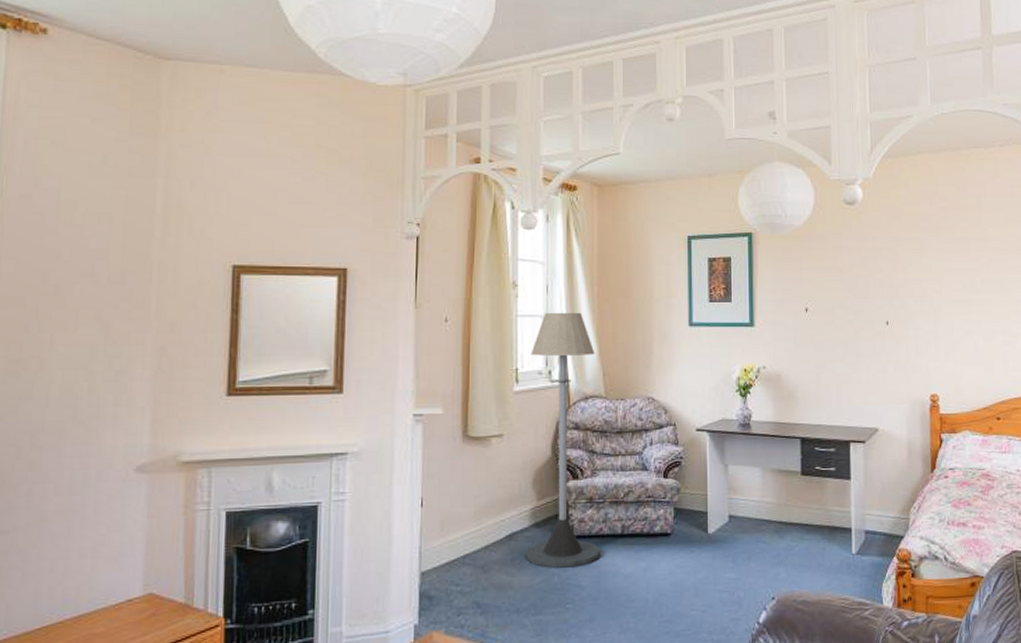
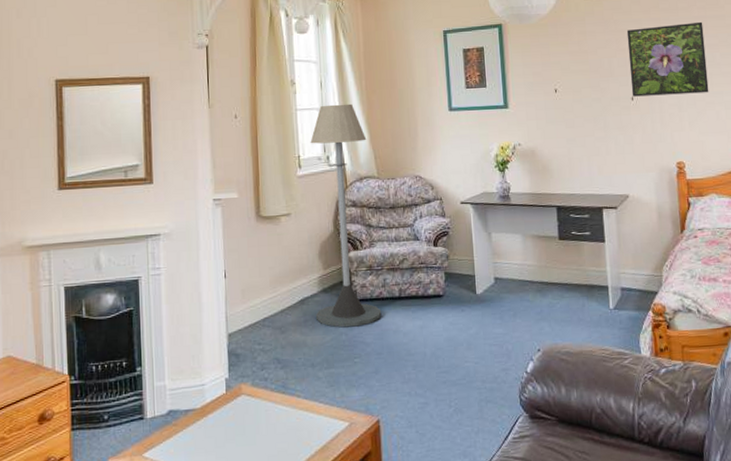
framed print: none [885,243,968,321] -> present [626,21,709,97]

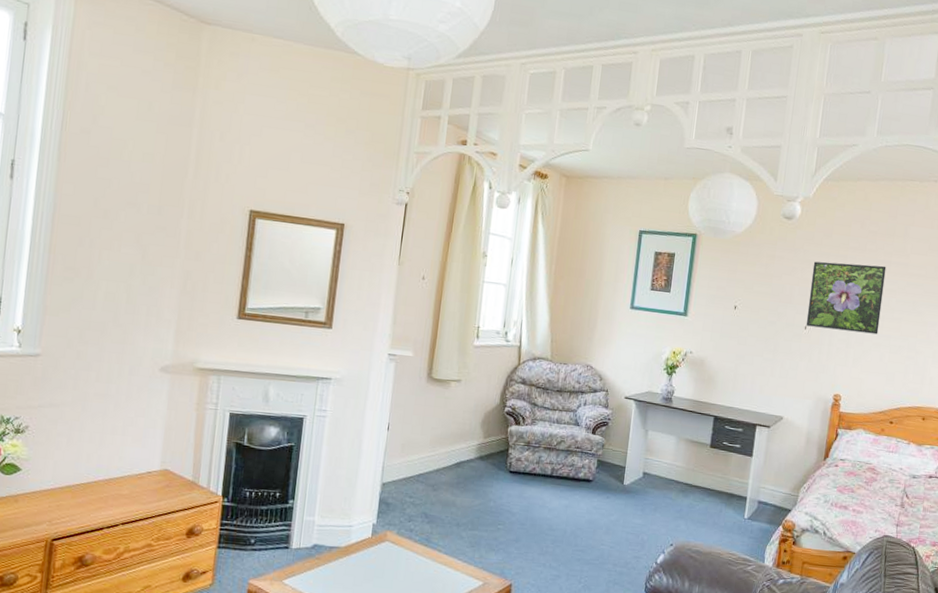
floor lamp: present [310,103,382,328] -> none [468,282,547,496]

